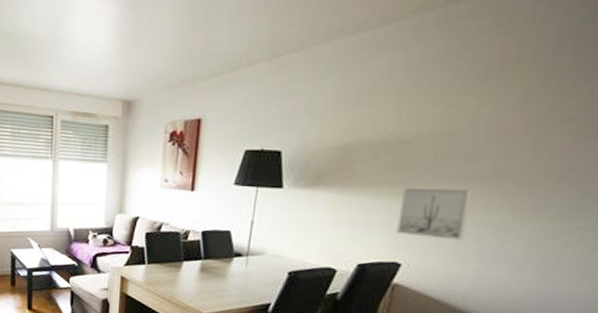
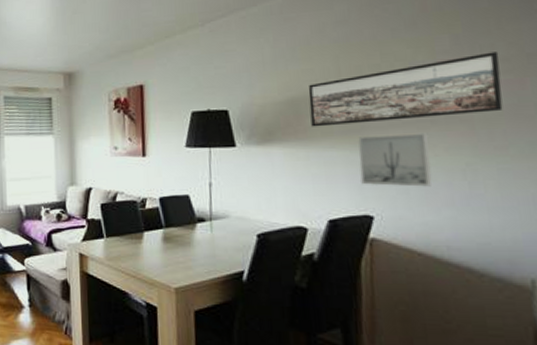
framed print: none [360,111,566,175] -> present [308,52,503,127]

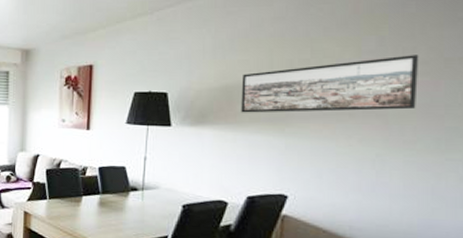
wall art: present [358,133,432,187] -> none [280,124,346,173]

